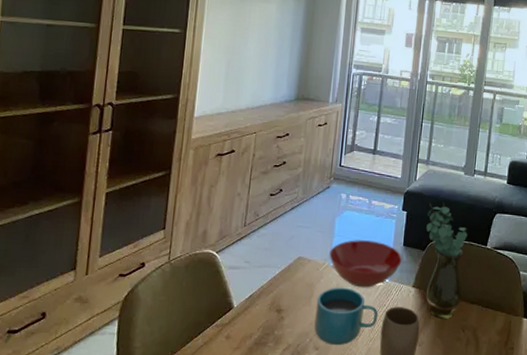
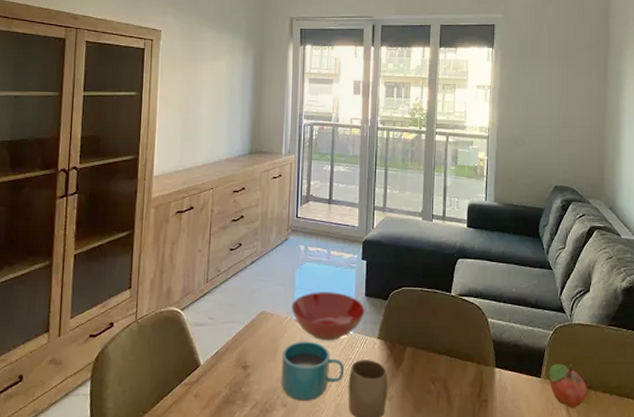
vase: present [426,202,468,319] -> none [387,250,431,371]

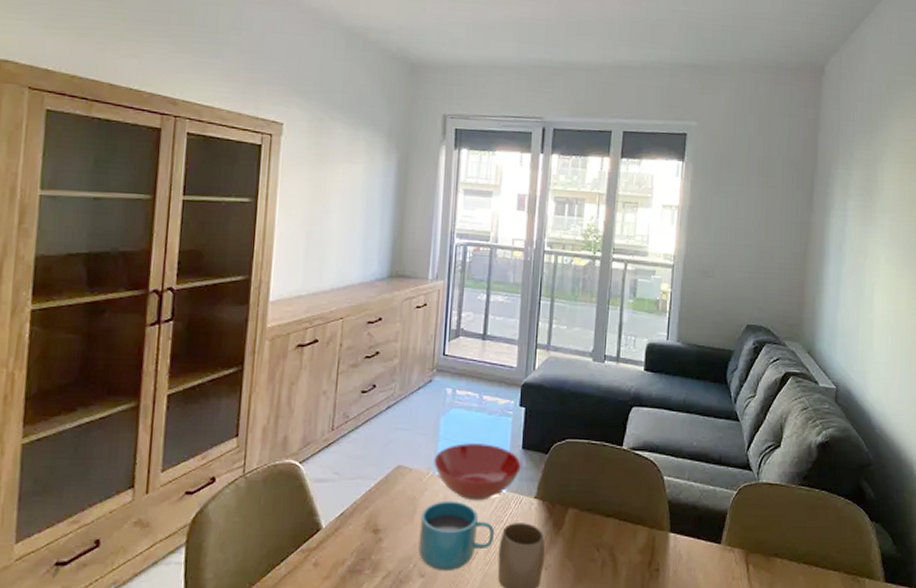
fruit: present [549,364,587,408] -> none [730,528,773,578]

